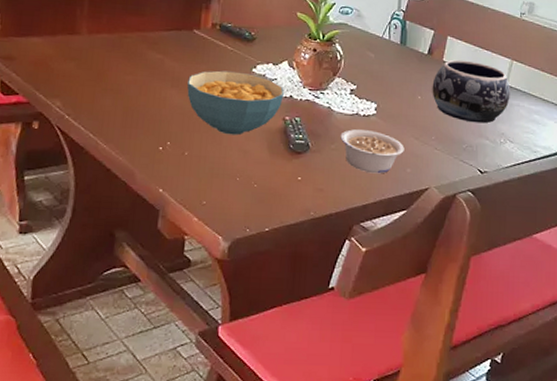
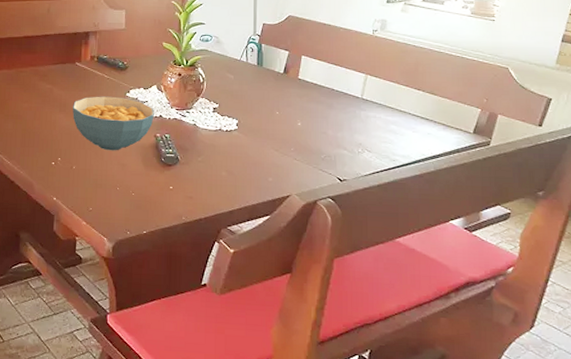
legume: present [340,129,404,174] -> none [206,143,265,183]
decorative bowl: present [432,59,511,124] -> none [289,77,366,135]

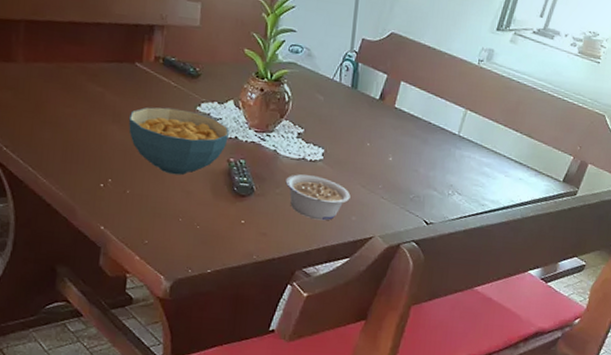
legume: none [206,143,265,183] -> present [285,174,351,221]

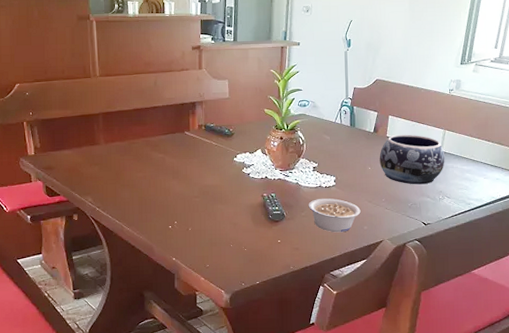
cereal bowl: present [128,107,229,175] -> none [185,162,260,212]
decorative bowl: none [381,106,463,174] -> present [379,134,445,185]

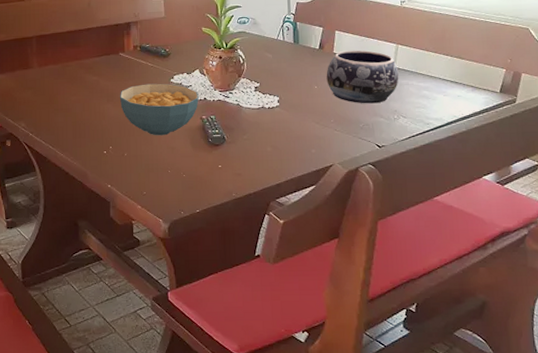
cereal bowl: none [185,162,260,212] -> present [120,83,199,136]
legume: present [308,198,361,233] -> none [250,120,308,157]

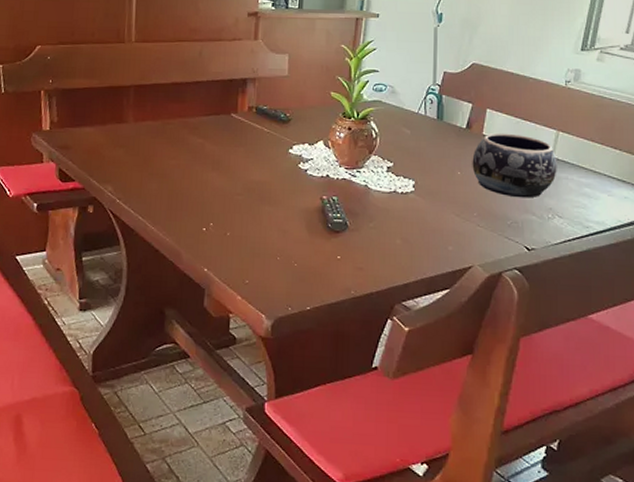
cereal bowl: present [120,83,199,136] -> none [227,152,321,216]

